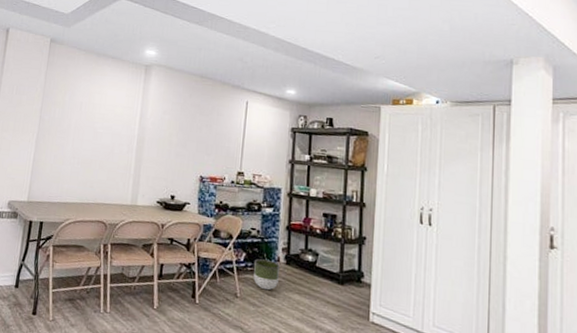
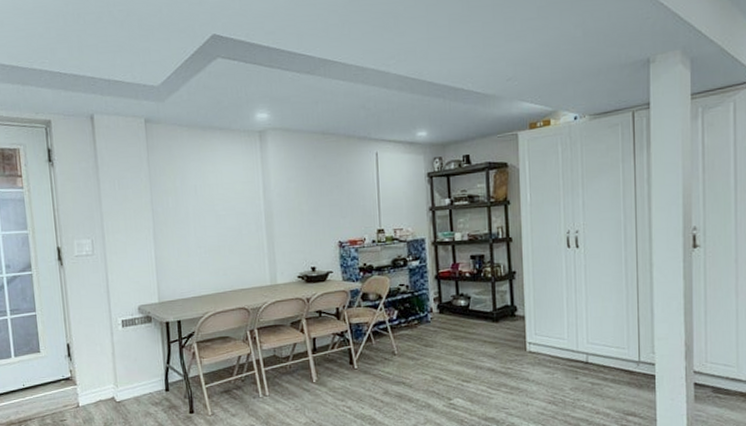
planter: present [253,259,279,291] -> none [407,313,434,343]

